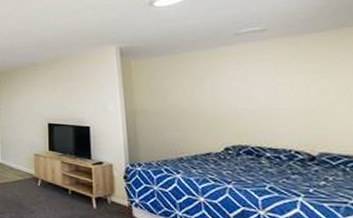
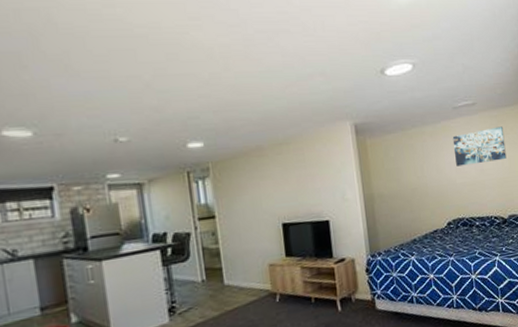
wall art: none [233,53,315,92] -> present [452,126,507,167]

